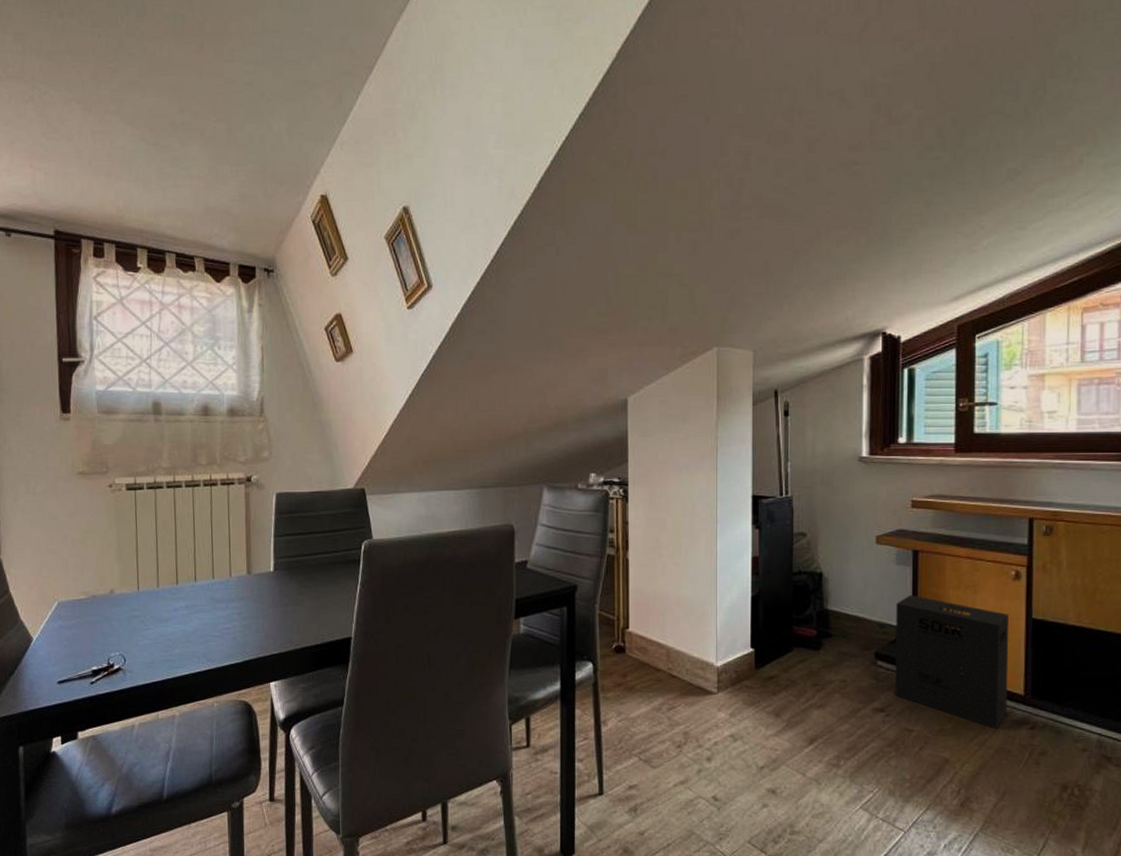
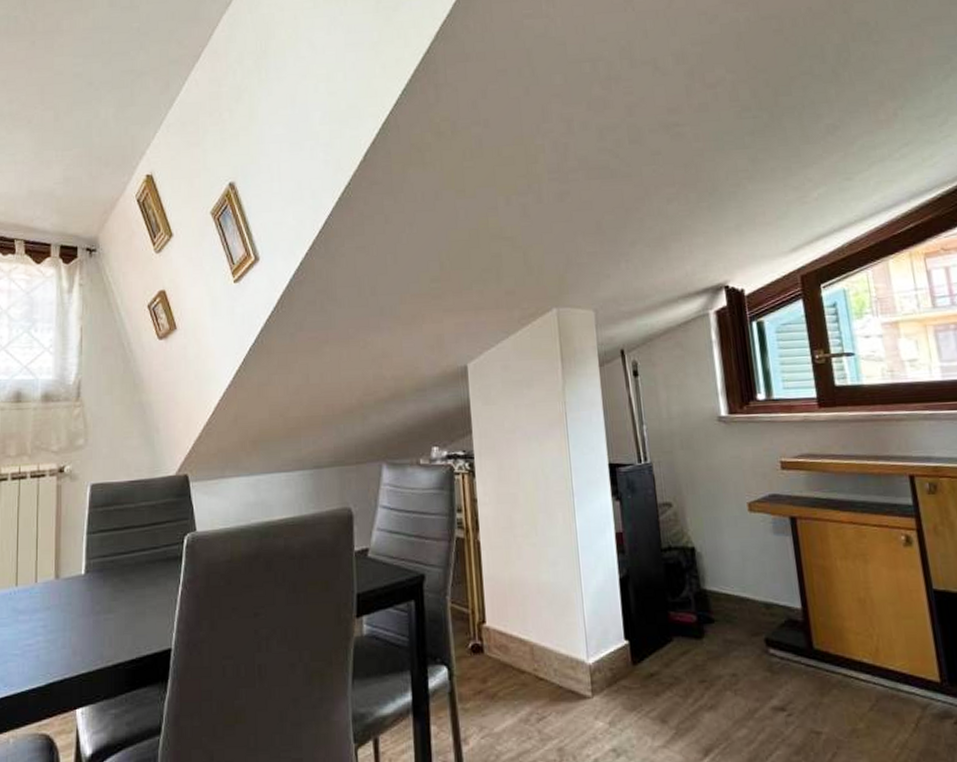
cardboard box: present [895,594,1010,729] -> none [780,568,925,726]

